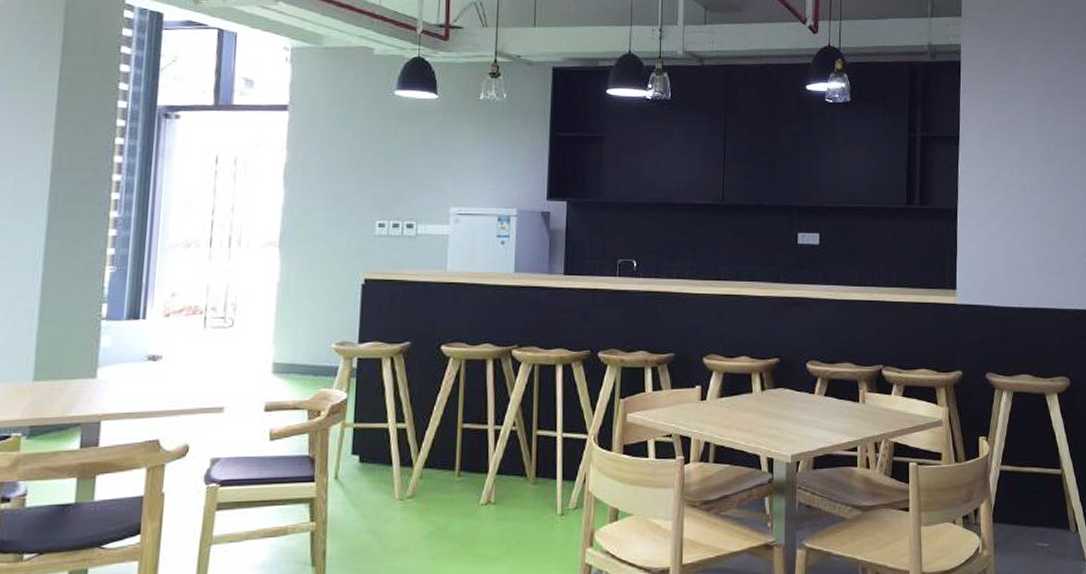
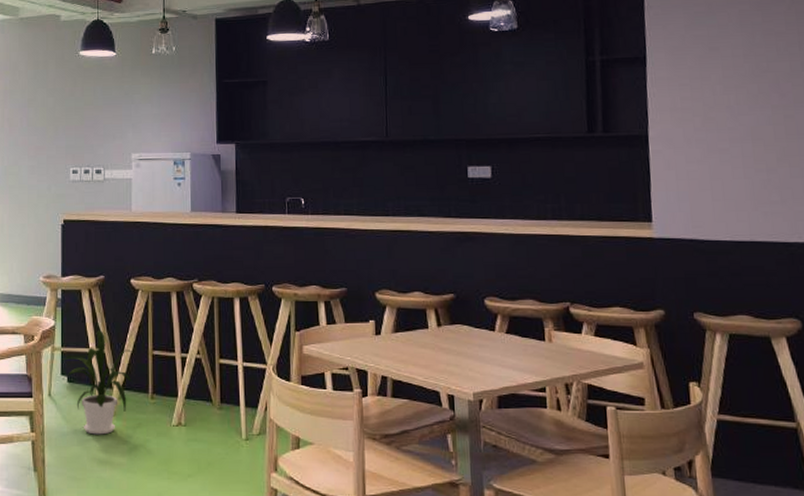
house plant: none [353,401,439,520] -> present [61,329,133,435]

